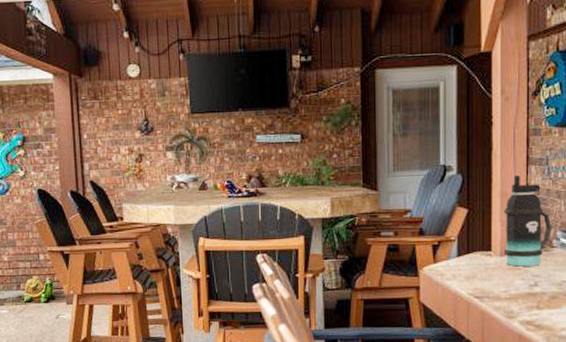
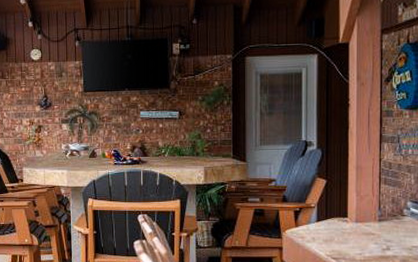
bottle: present [503,175,552,267] -> none [358,151,403,232]

